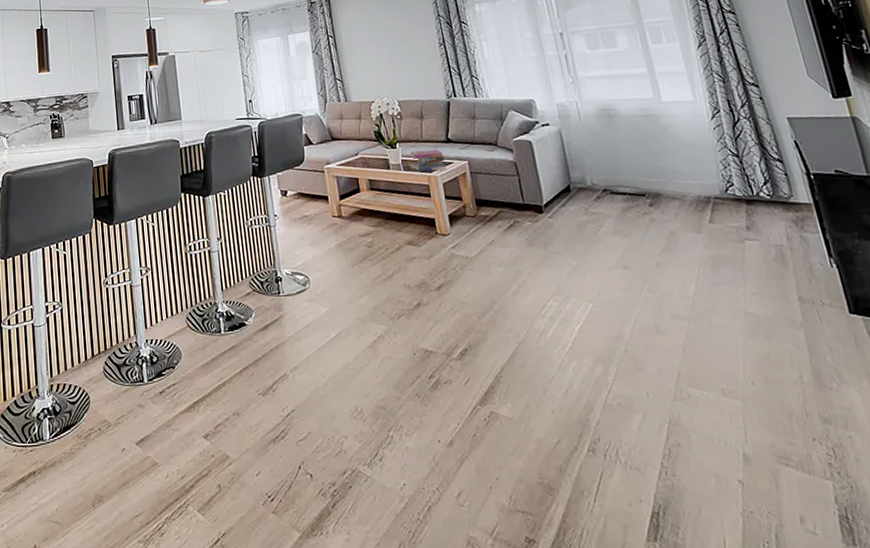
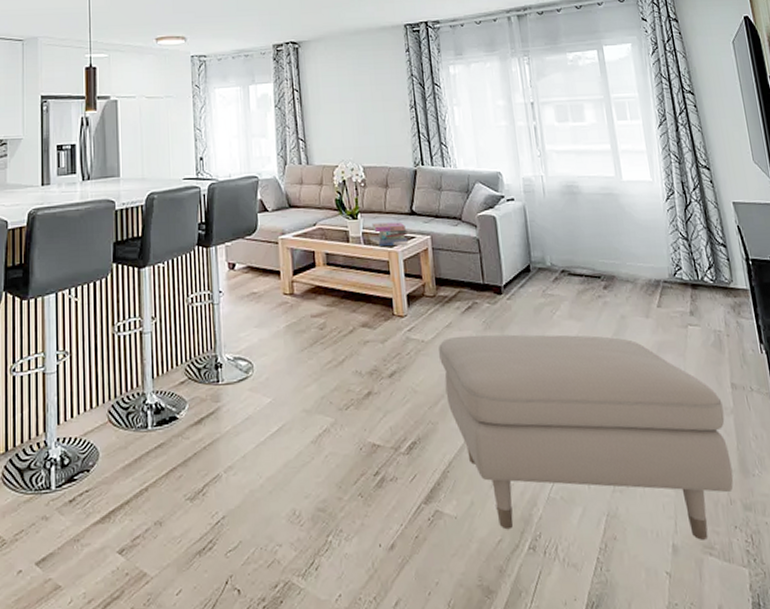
ottoman: none [483,250,809,451] -> present [439,334,734,540]

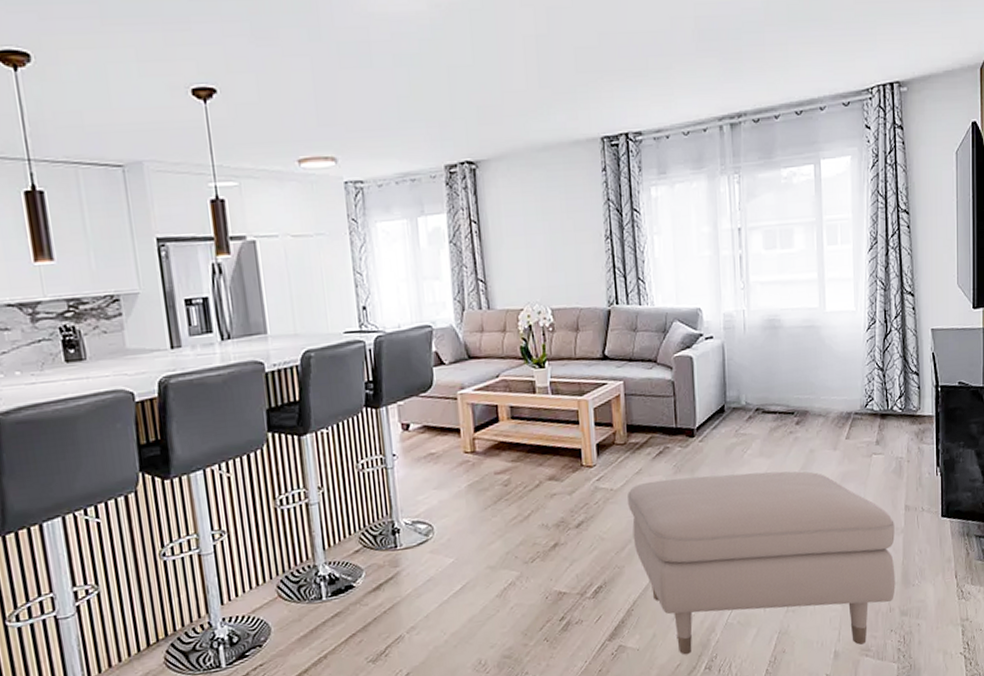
books: present [369,222,408,246] -> none [557,368,599,395]

